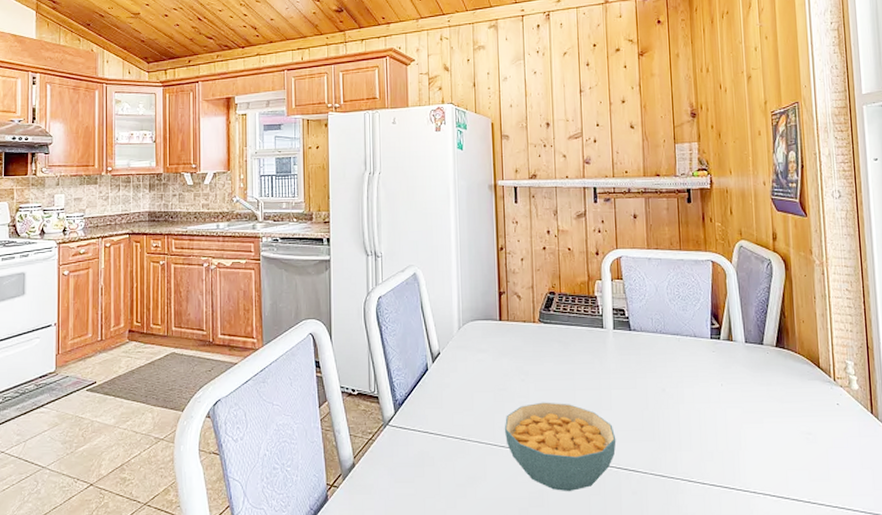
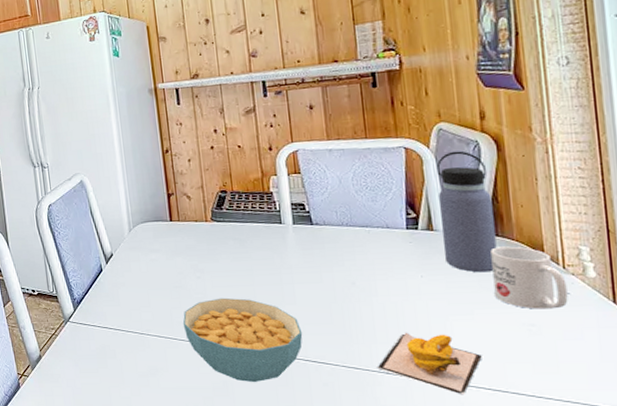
banana: none [680,439,769,502] -> present [377,332,482,395]
water bottle: none [737,267,783,383] -> present [436,151,497,273]
mug: none [778,358,837,419] -> present [490,246,568,309]

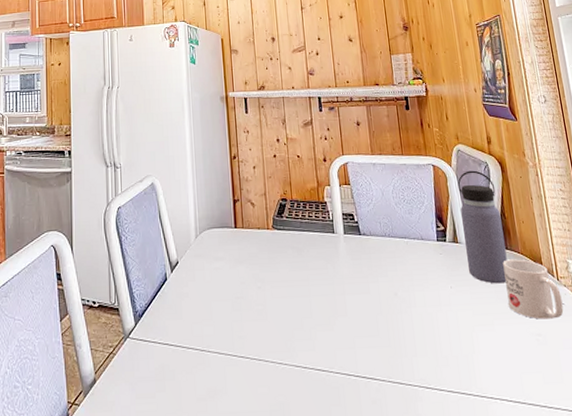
cereal bowl: present [182,297,303,382] -> none [243,309,353,402]
banana: present [377,332,482,395] -> none [418,343,503,409]

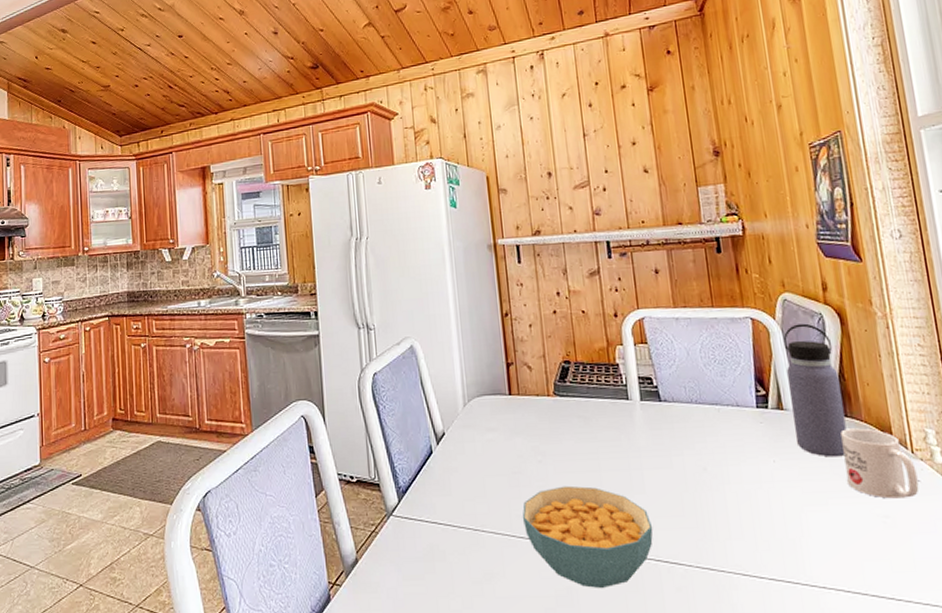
cereal bowl: none [243,309,353,402] -> present [522,485,653,588]

